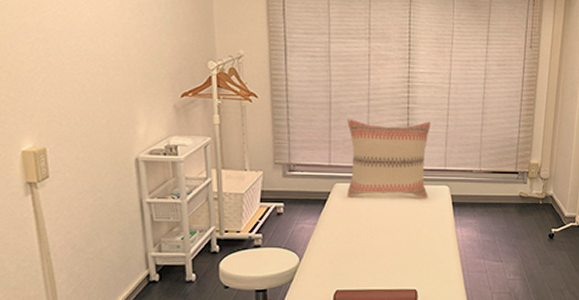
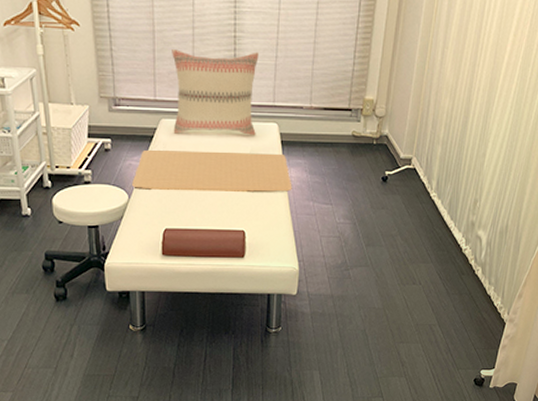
bath mat: none [304,213,464,252] -> present [132,151,292,192]

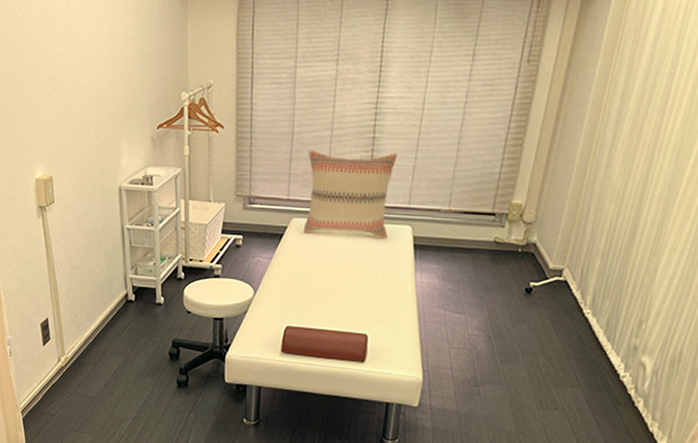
bath mat: present [132,151,292,192] -> none [259,248,423,298]

